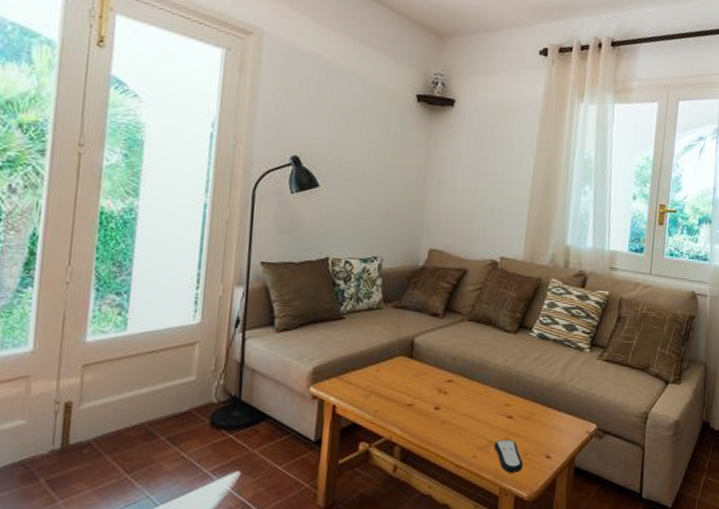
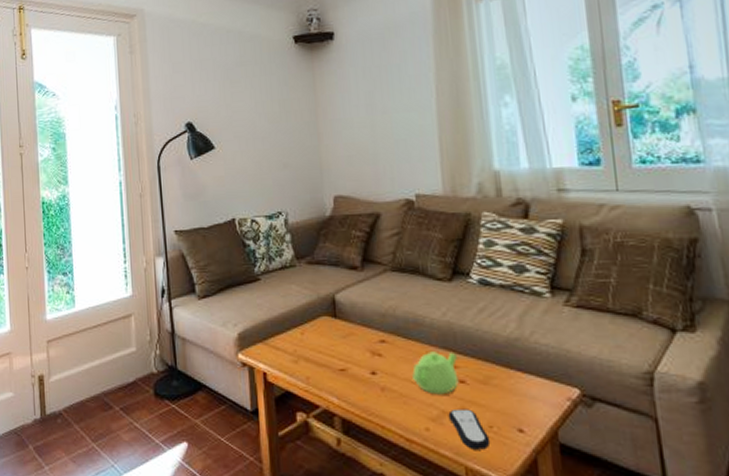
teapot: none [470,391,510,428] -> present [412,351,459,395]

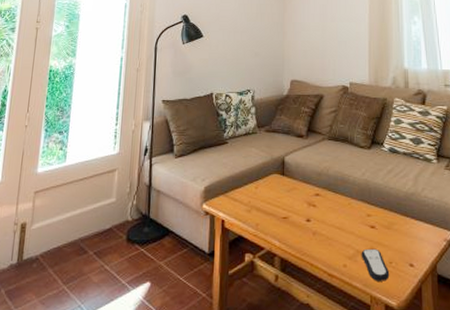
teapot: present [412,351,459,395] -> none [337,203,370,238]

